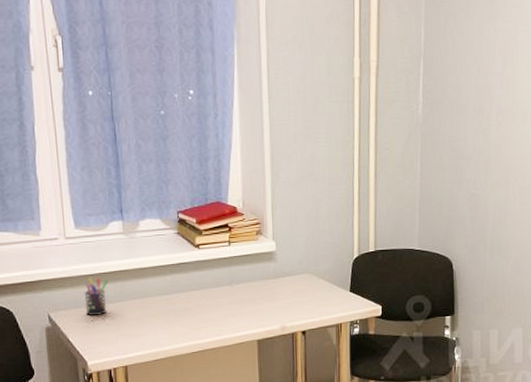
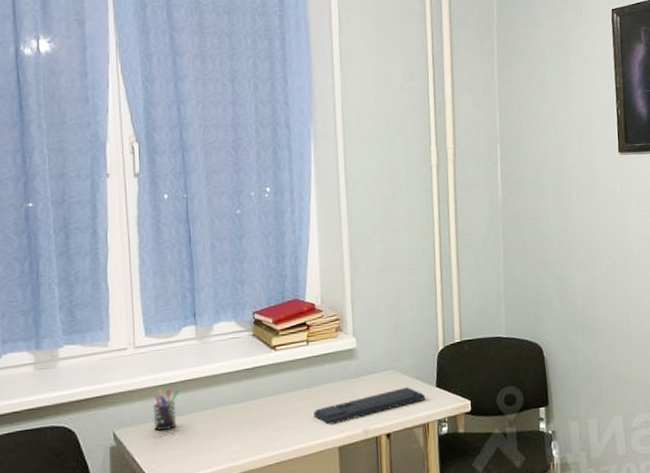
keyboard: none [235,290,340,320] -> present [314,387,426,425]

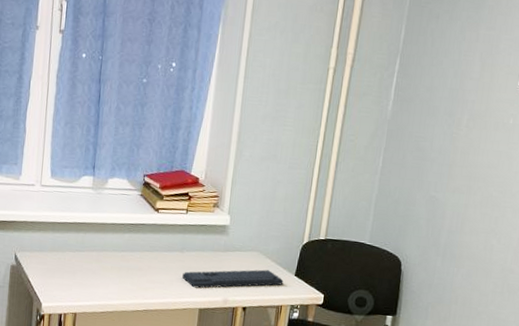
pen holder: present [153,388,180,431] -> none [47,225,73,262]

